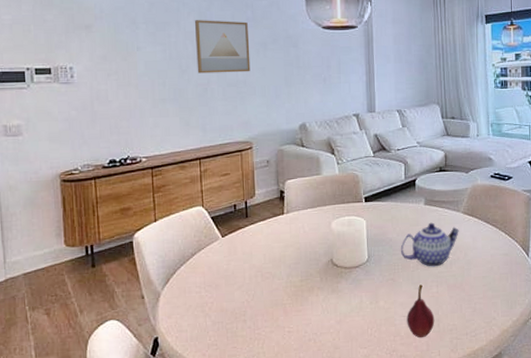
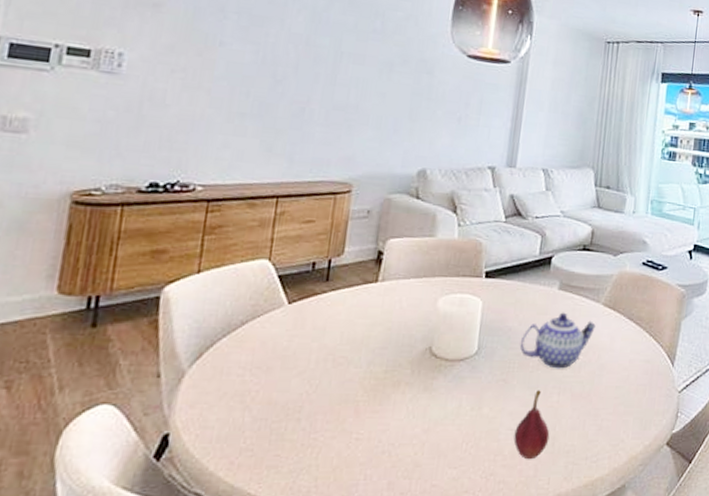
wall art: present [194,20,251,74] -> none [296,20,374,96]

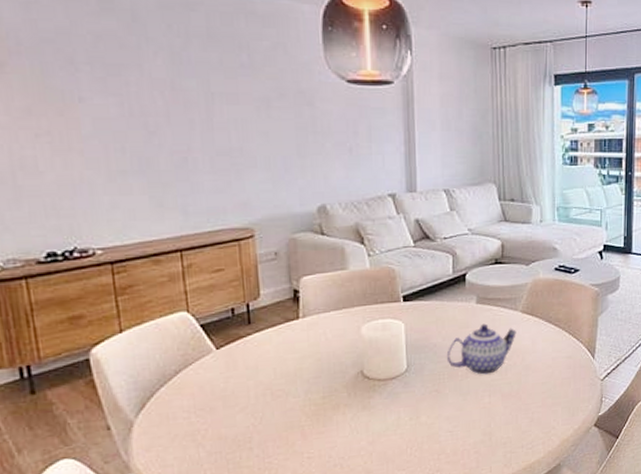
fruit: present [513,390,550,460] -> none [453,395,486,455]

